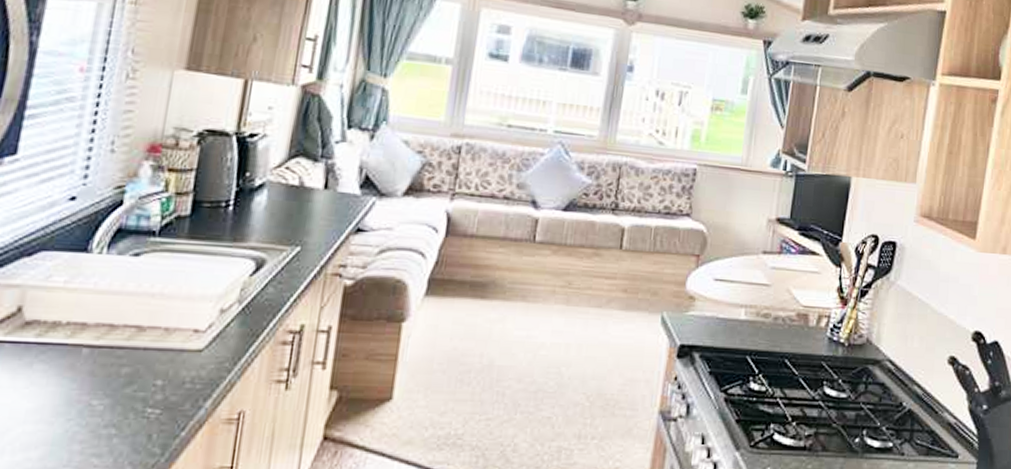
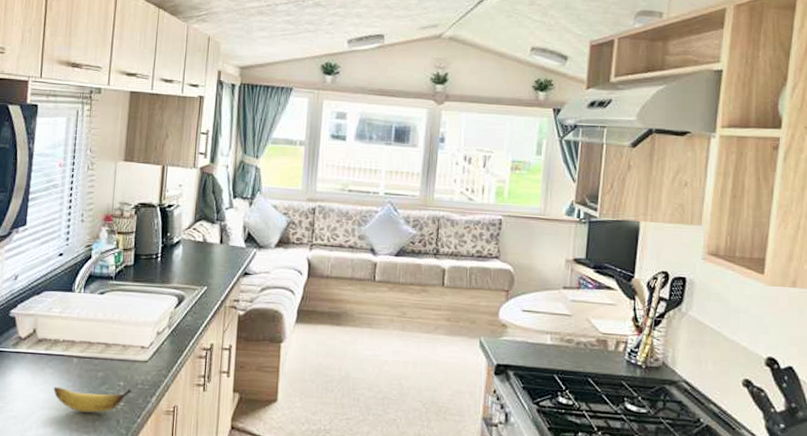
banana: none [45,390,175,426] -> present [53,386,132,413]

